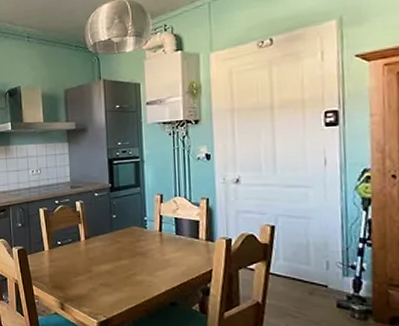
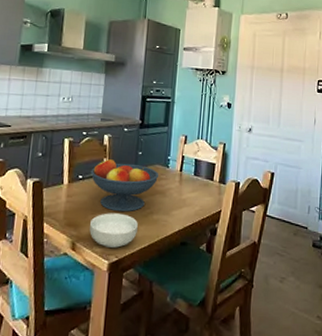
fruit bowl: none [68,225,138,274] -> present [90,159,159,212]
cereal bowl: none [74,275,122,308] -> present [89,213,138,248]

